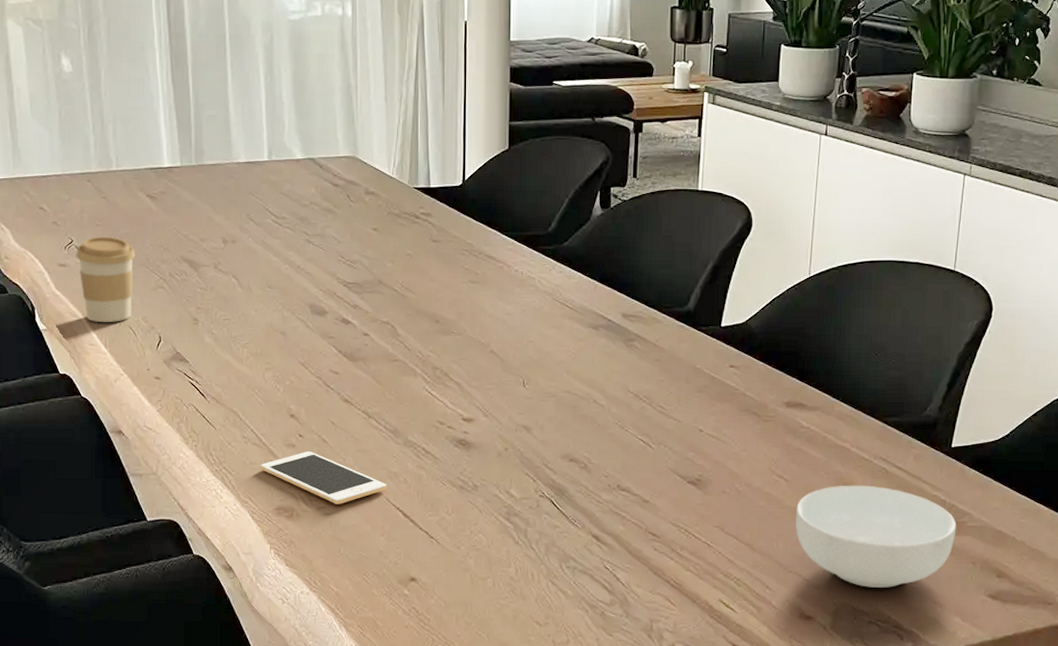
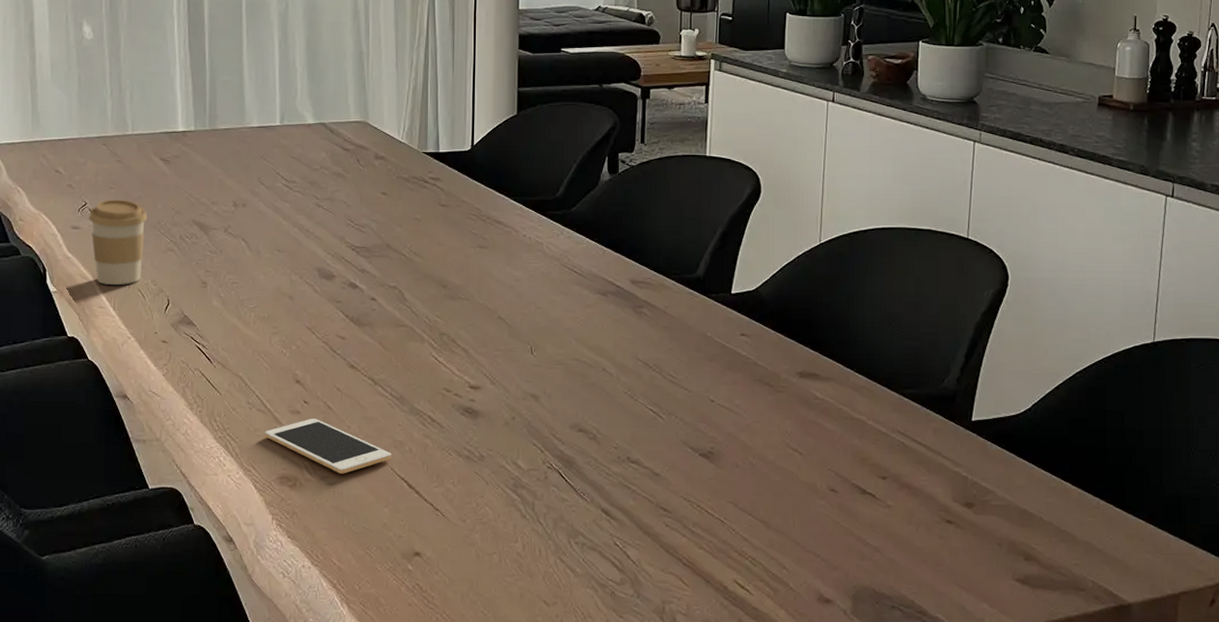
cereal bowl: present [795,485,957,588] -> none [811,459,980,570]

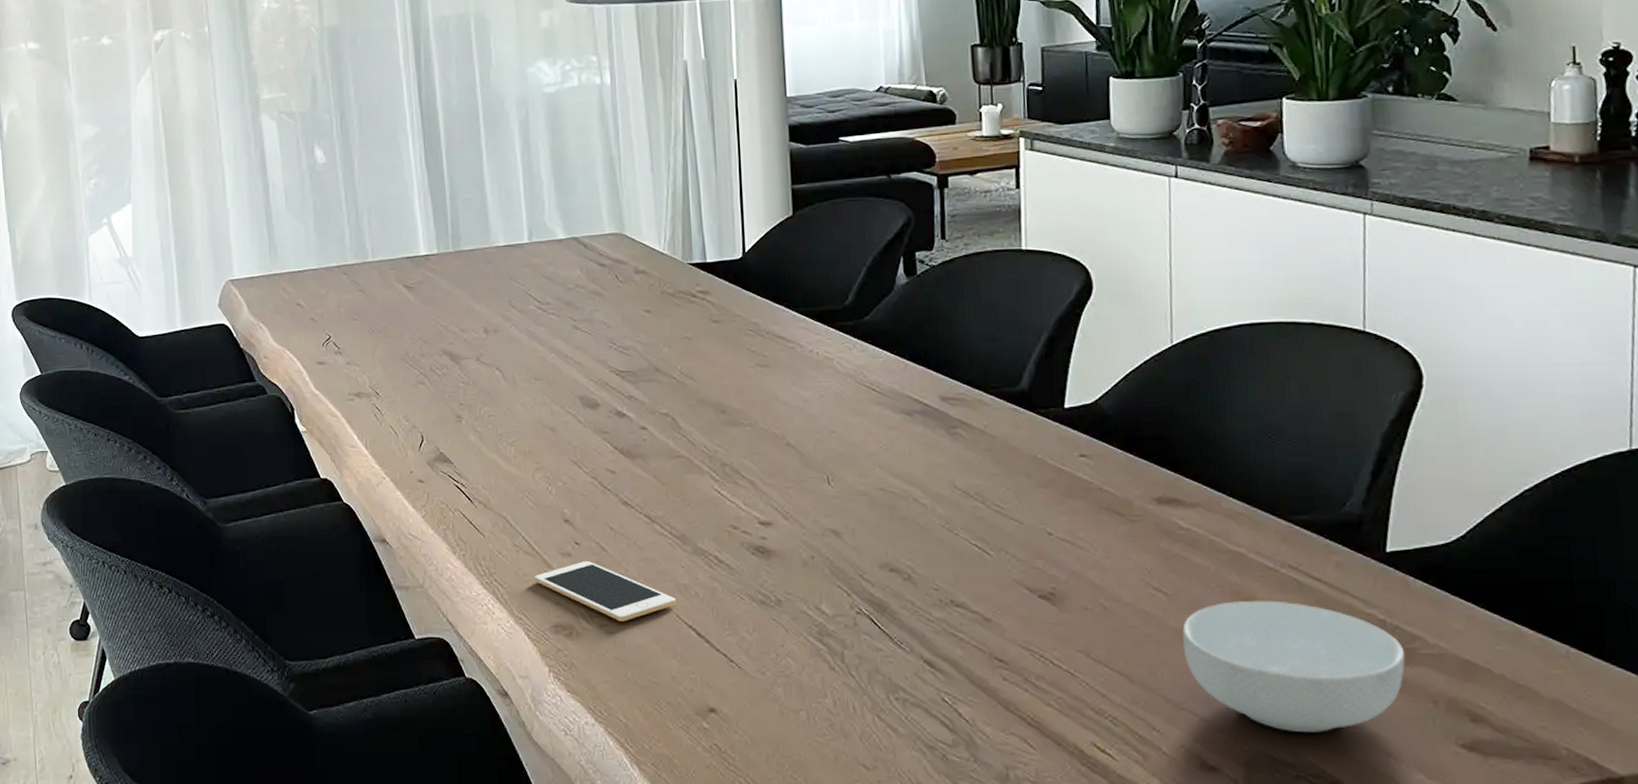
coffee cup: present [89,199,148,285] -> none [334,331,395,422]
cereal bowl: none [811,459,980,570] -> present [1182,600,1406,732]

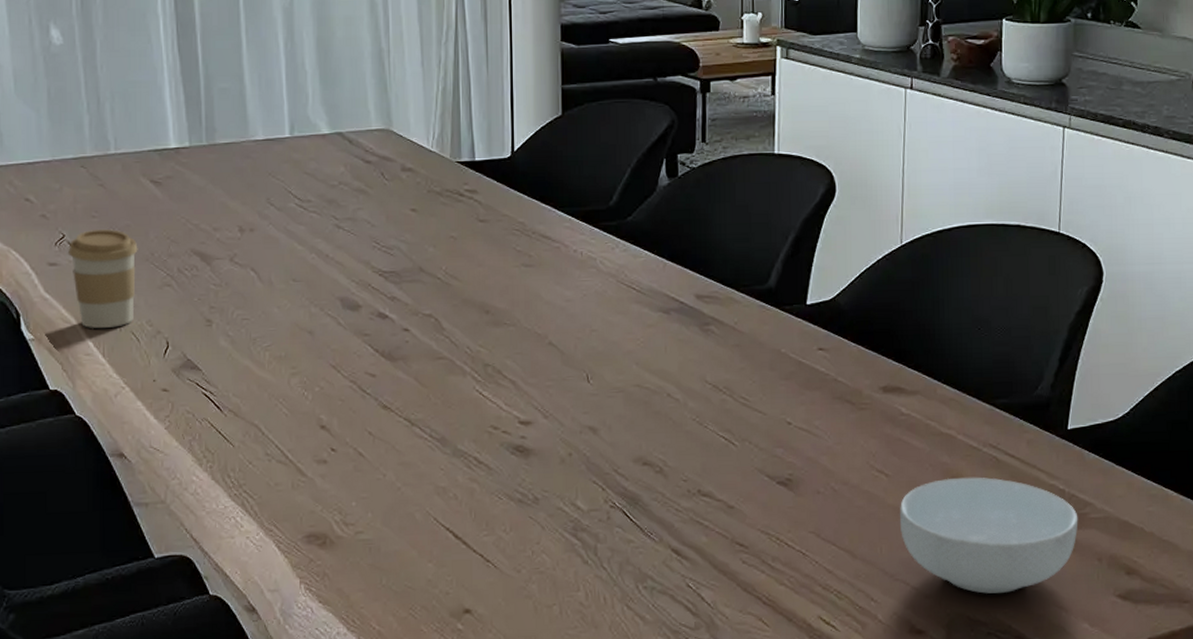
coffee cup: none [334,331,395,422] -> present [68,229,138,328]
cell phone: present [534,561,676,622] -> none [286,468,434,528]

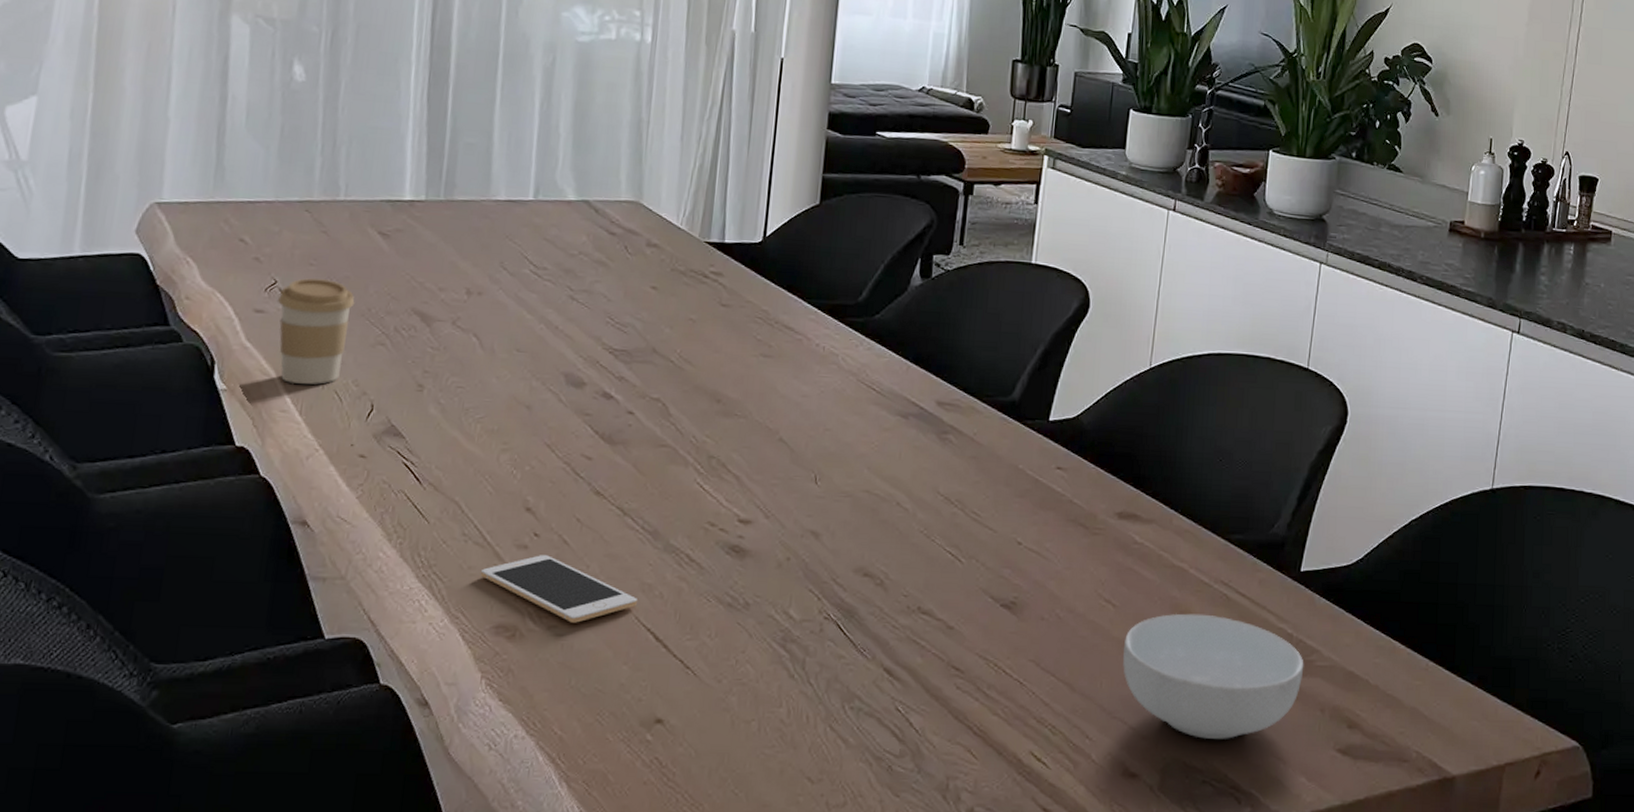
cell phone: none [286,468,434,528] -> present [480,555,637,623]

